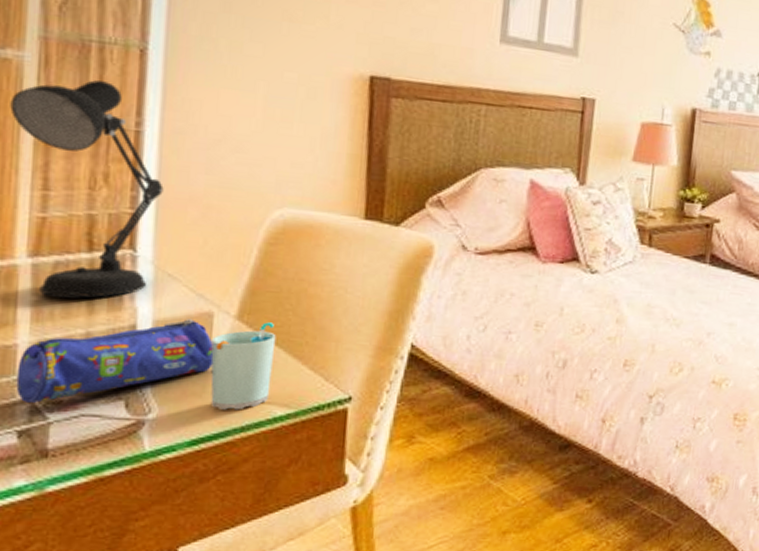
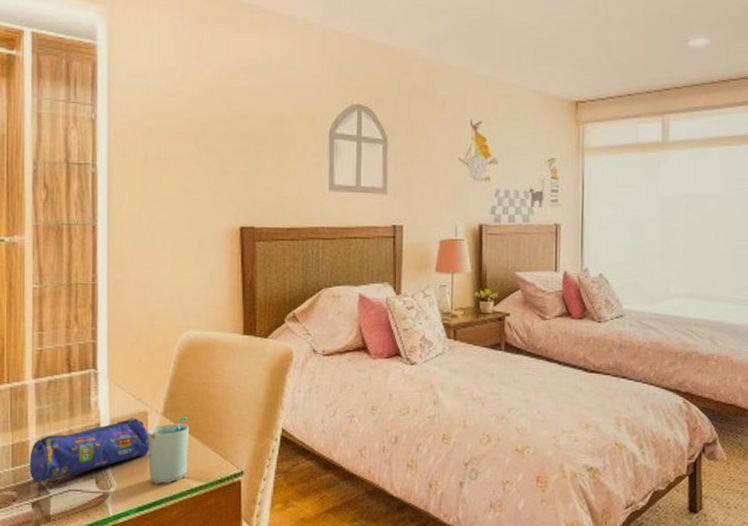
desk lamp: present [10,80,164,298] -> none [18,251,112,406]

